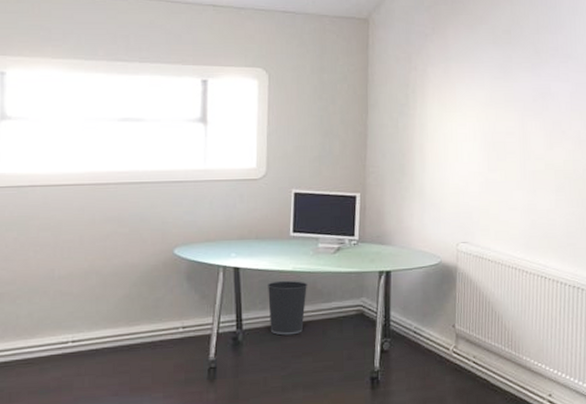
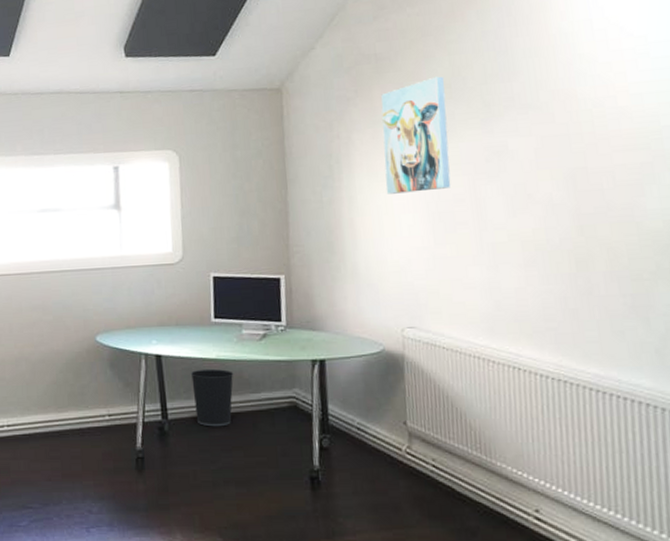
wall art: none [452,23,506,124] -> present [381,76,451,194]

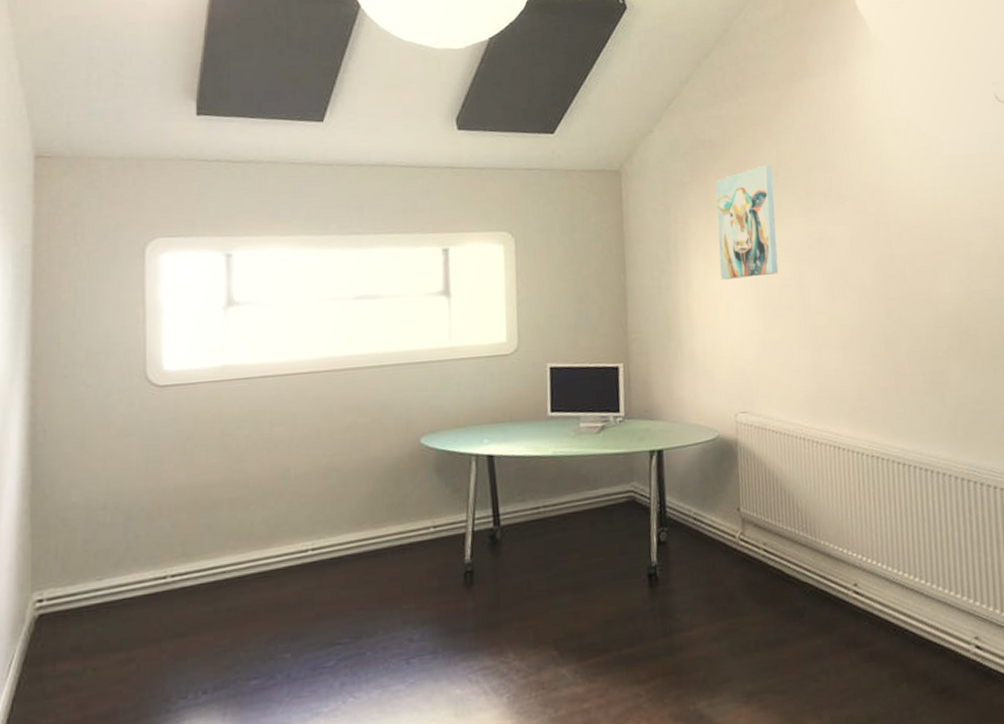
wastebasket: present [190,368,234,427] -> none [525,466,571,530]

